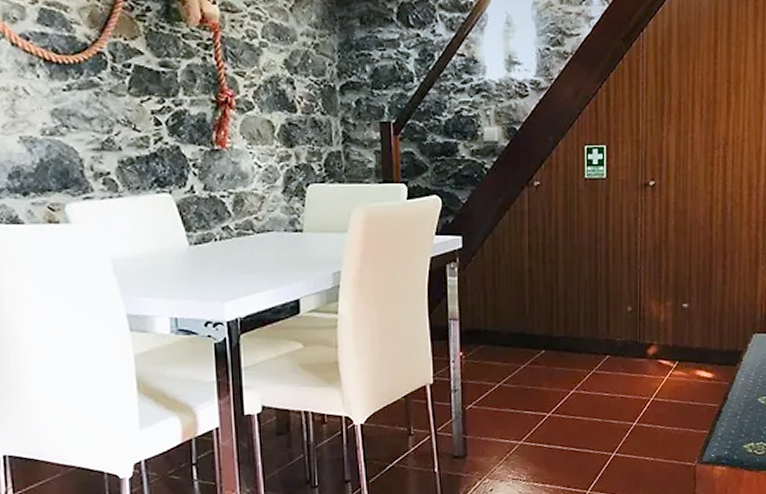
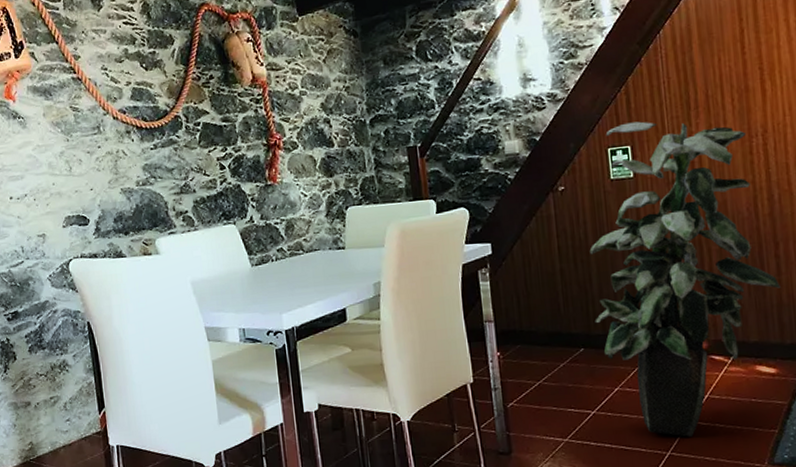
indoor plant: none [557,121,724,438] -> present [589,121,781,437]

